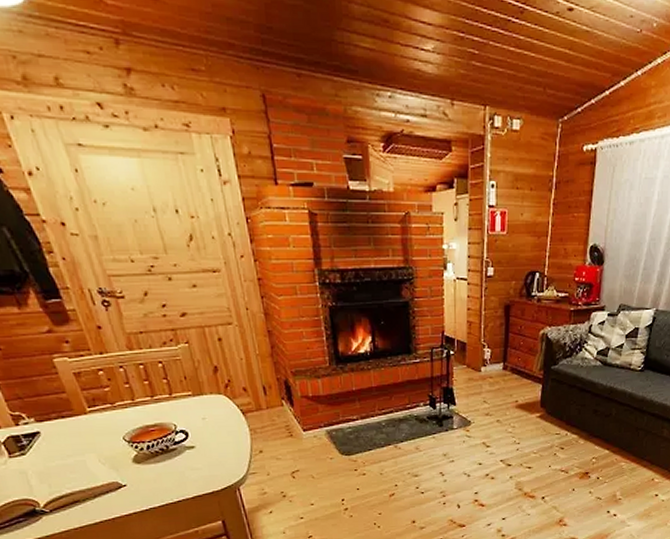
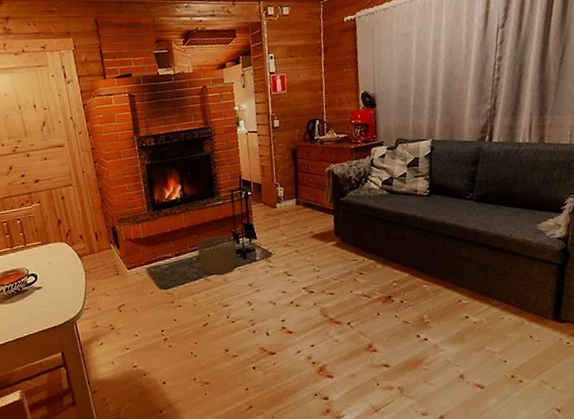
basket: none [386,398,433,443] -> present [196,235,237,276]

